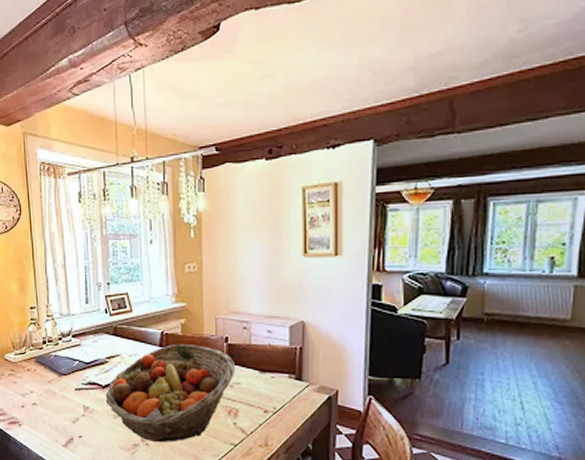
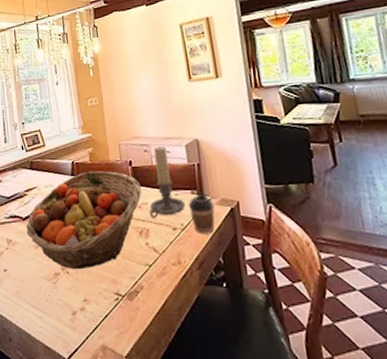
candle holder: none [242,325,280,399] -> present [149,146,185,218]
coffee cup: none [285,379,312,420] -> present [189,193,215,234]

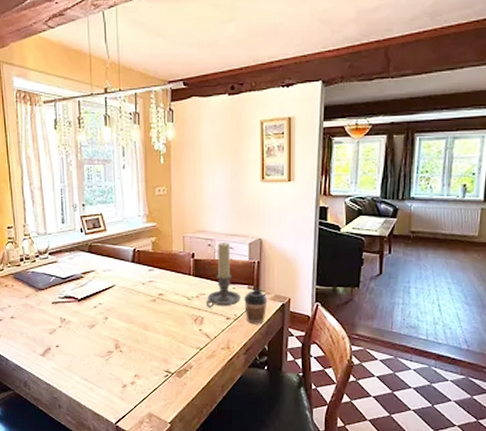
fruit basket: present [26,170,142,269] -> none [81,259,201,348]

